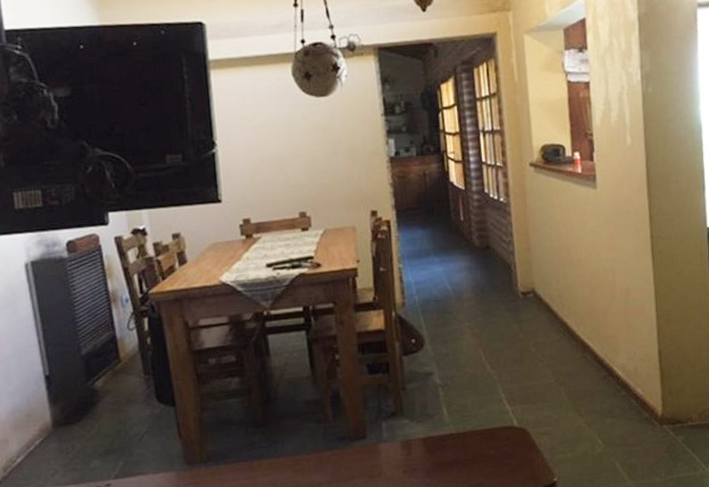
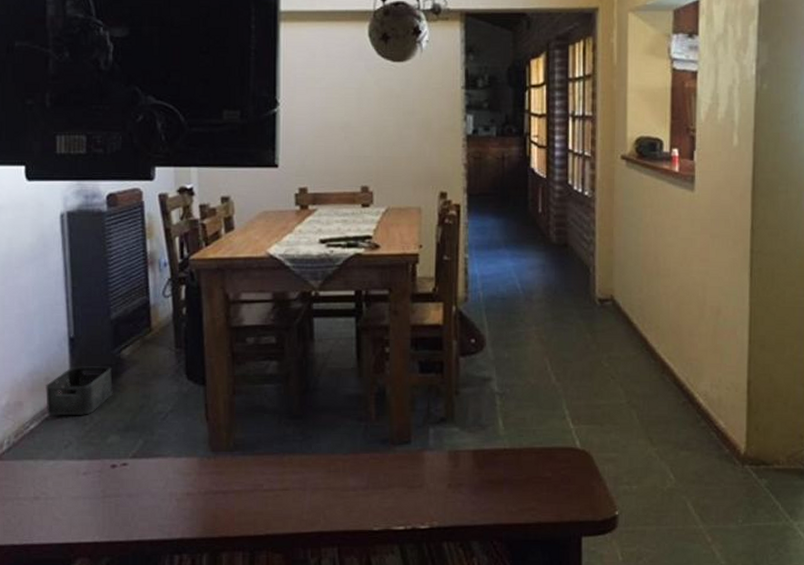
storage bin: none [27,398,91,449] -> present [46,366,113,416]

